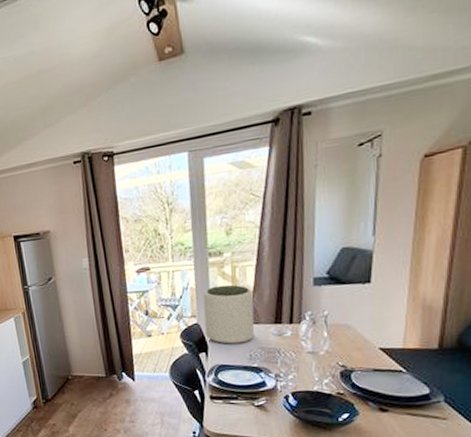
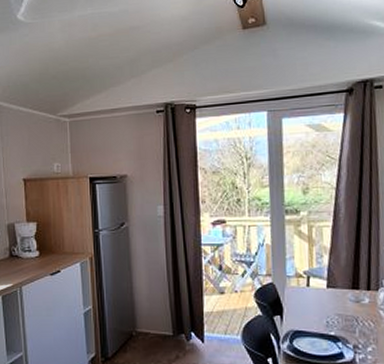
plant pot: present [203,284,255,344] -> none [279,244,332,308]

